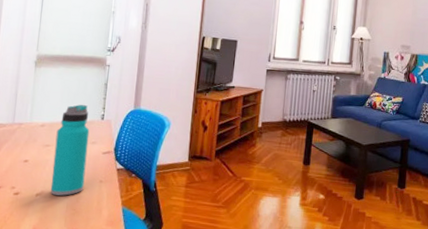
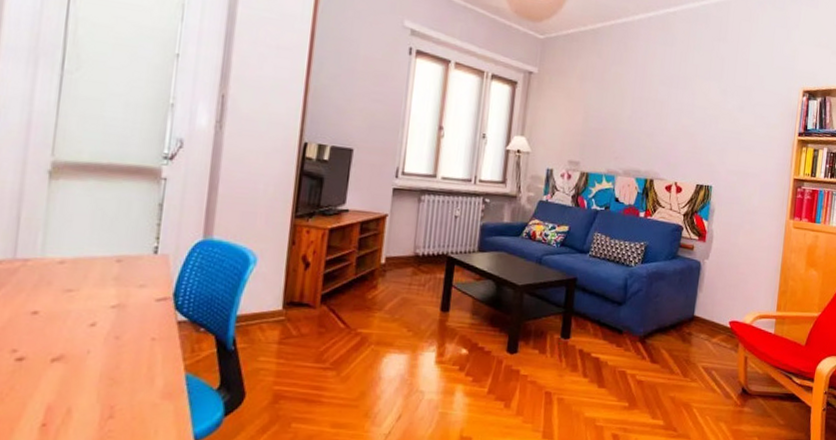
water bottle: present [50,104,90,196] -> none [74,233,136,360]

